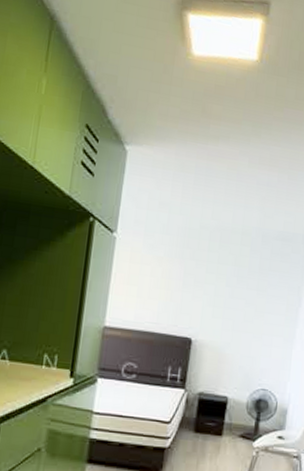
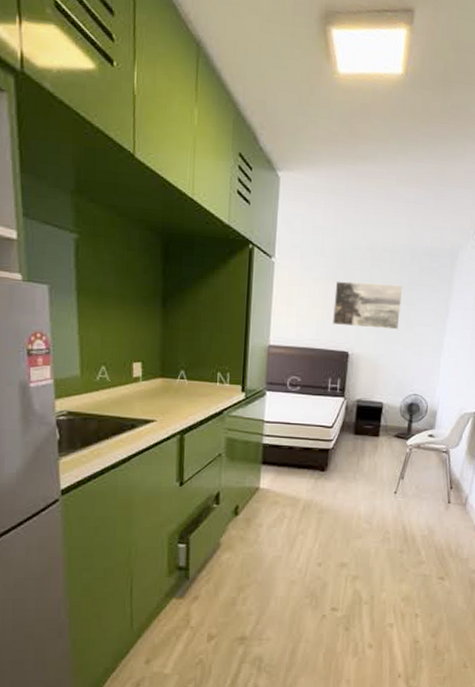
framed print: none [176,261,253,317] -> present [333,281,403,330]

